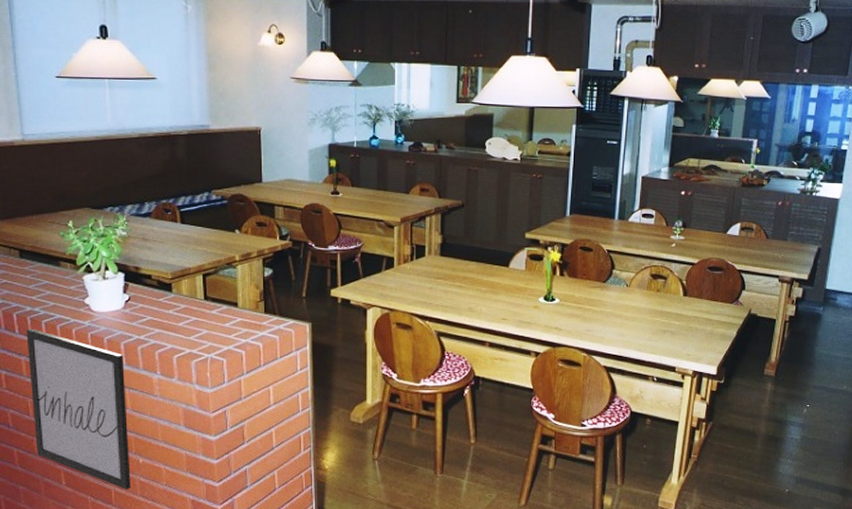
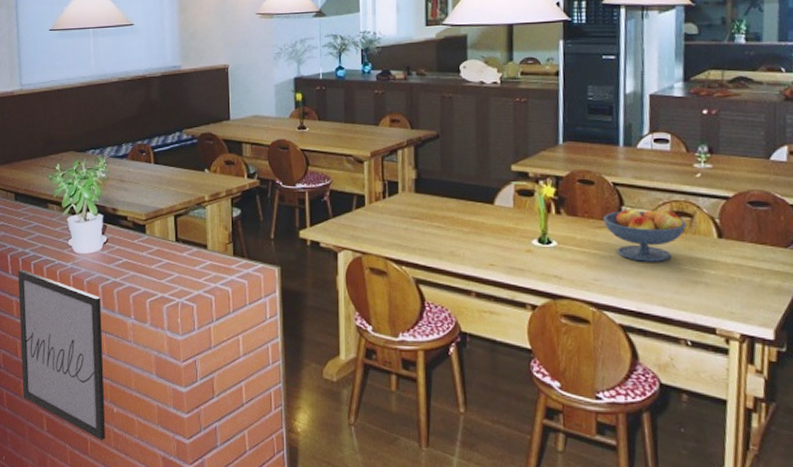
fruit bowl: none [597,271,661,315] -> present [602,208,686,262]

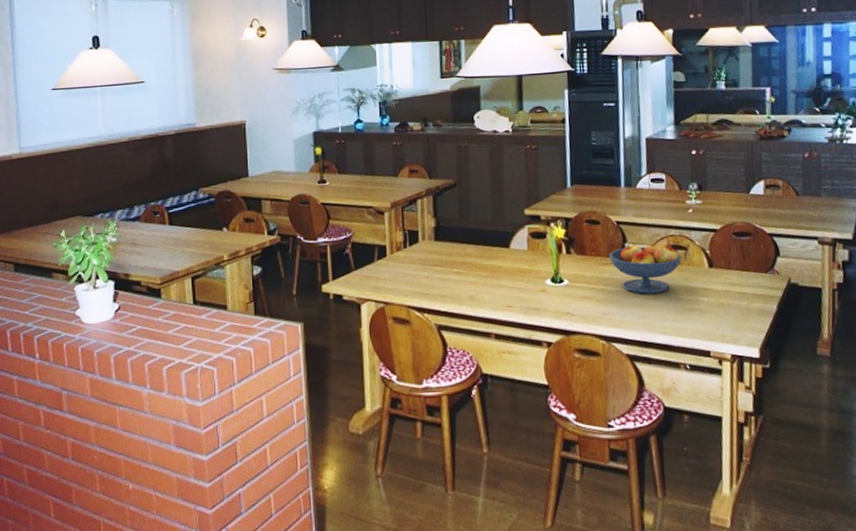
wall art: present [18,269,106,441] -> none [19,345,120,522]

